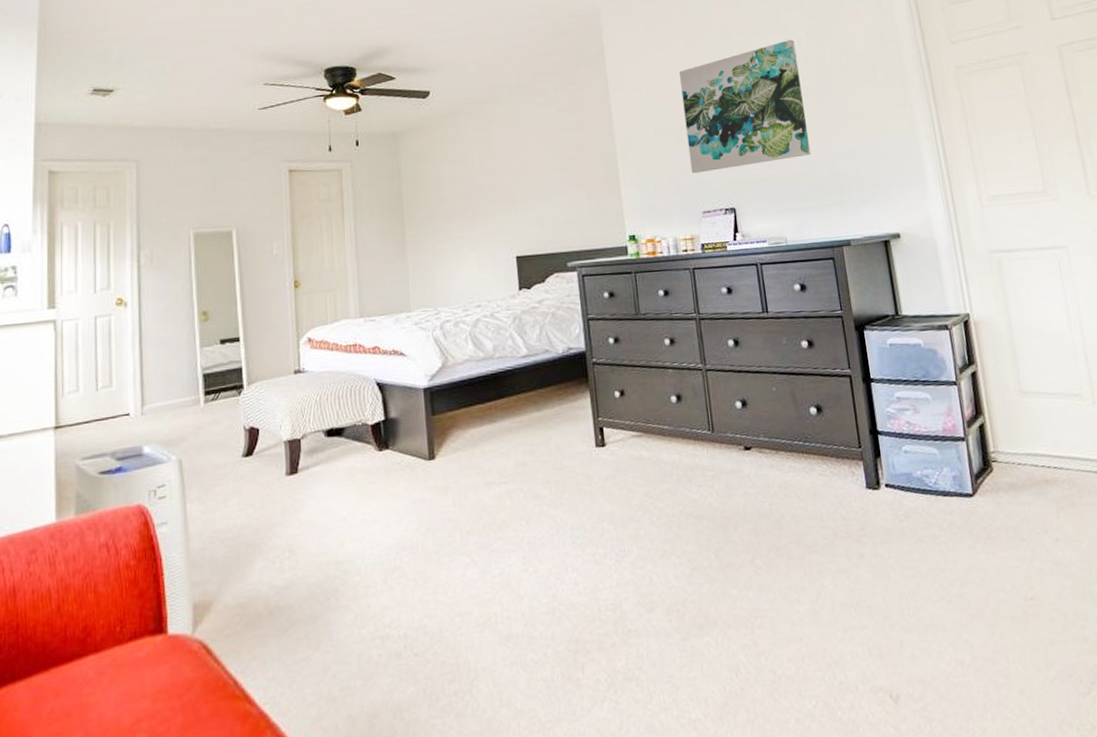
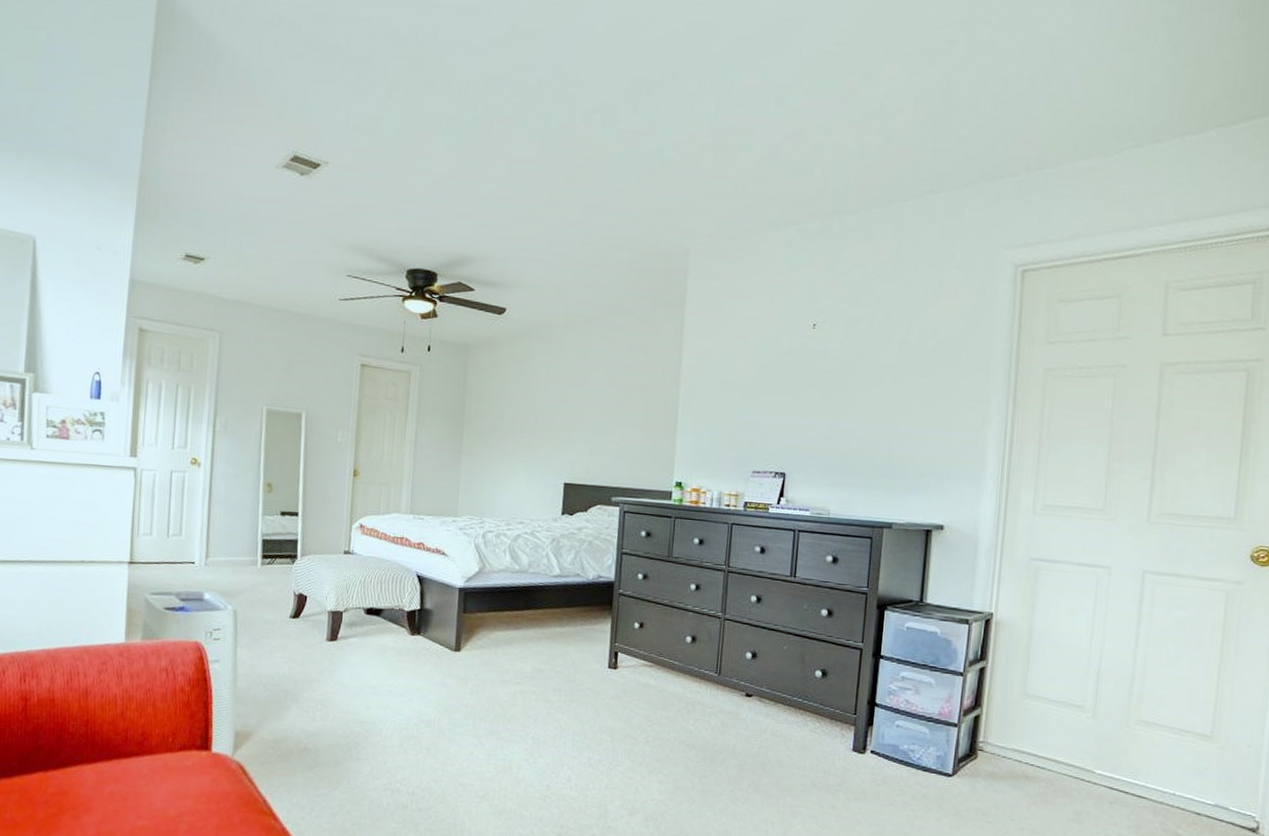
wall art: present [679,39,811,174] -> none [749,313,883,434]

